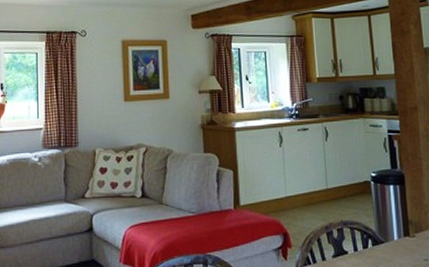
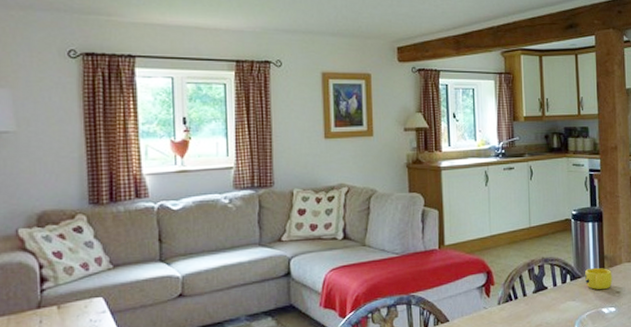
cup: none [387,233,419,257] -> present [584,267,613,290]

